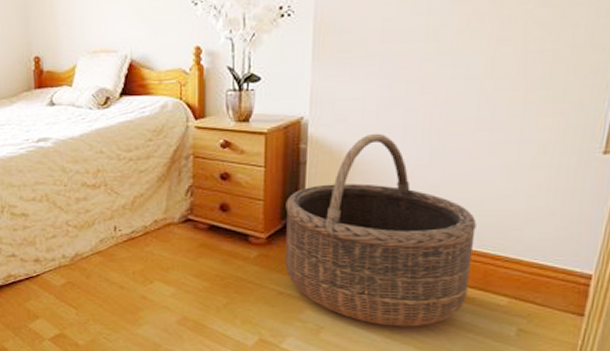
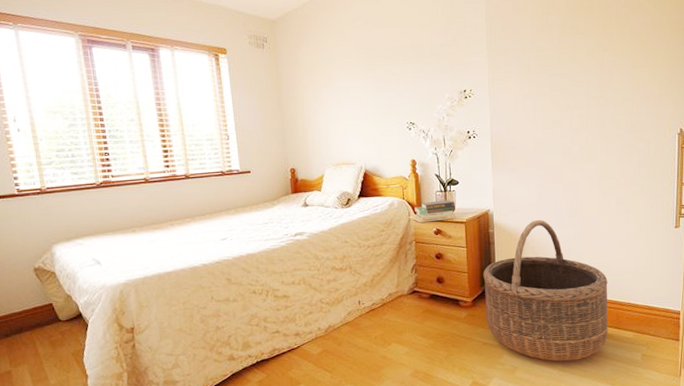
books: none [192,102,253,132] -> present [413,200,455,223]

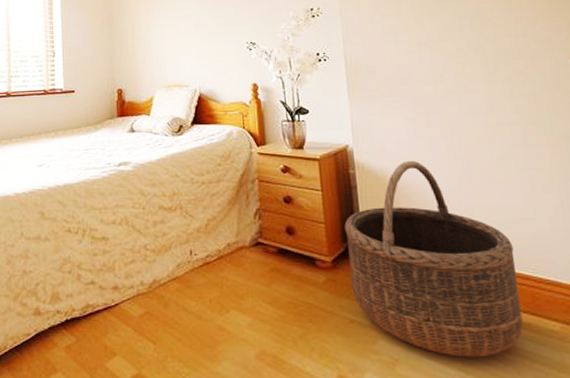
books: present [413,200,455,223] -> none [255,131,306,158]

